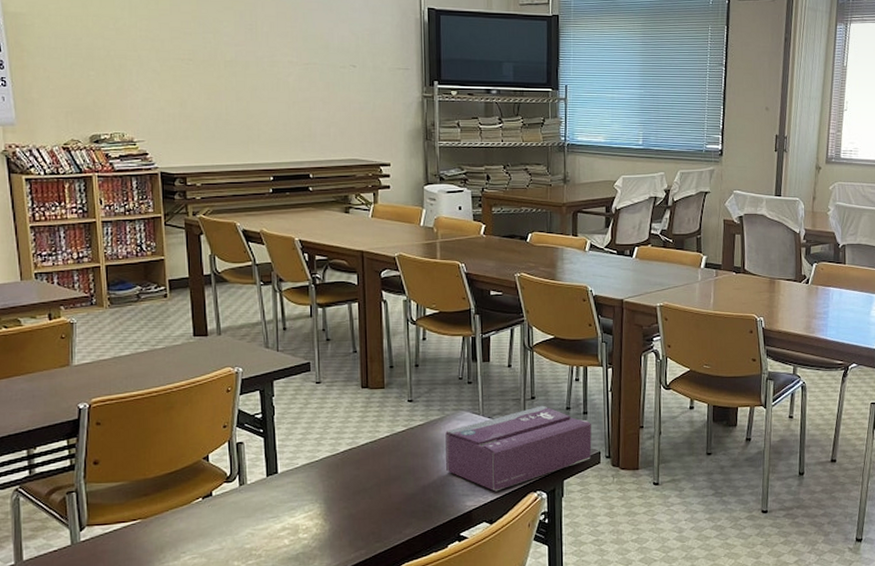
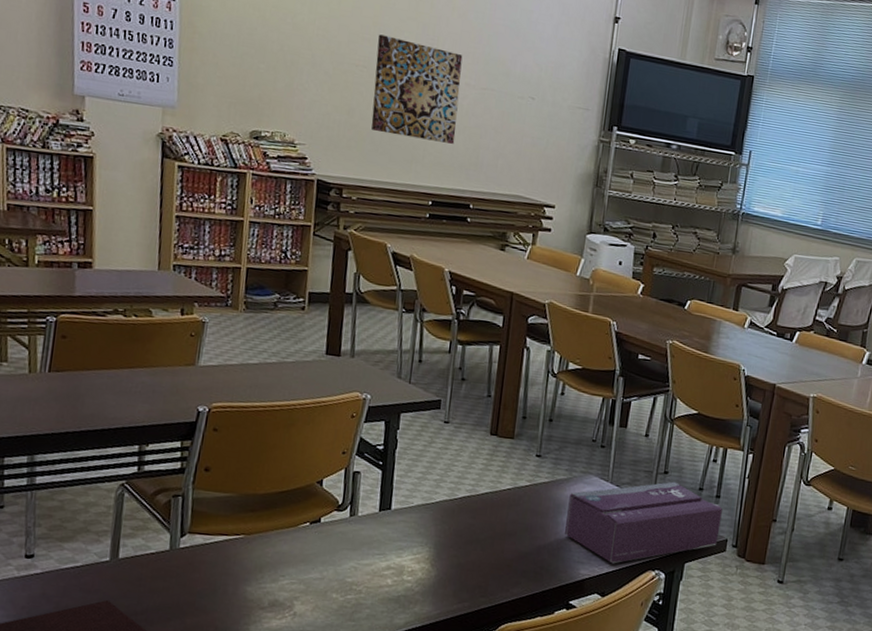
wall art: none [198,27,286,120] -> present [371,34,463,144]

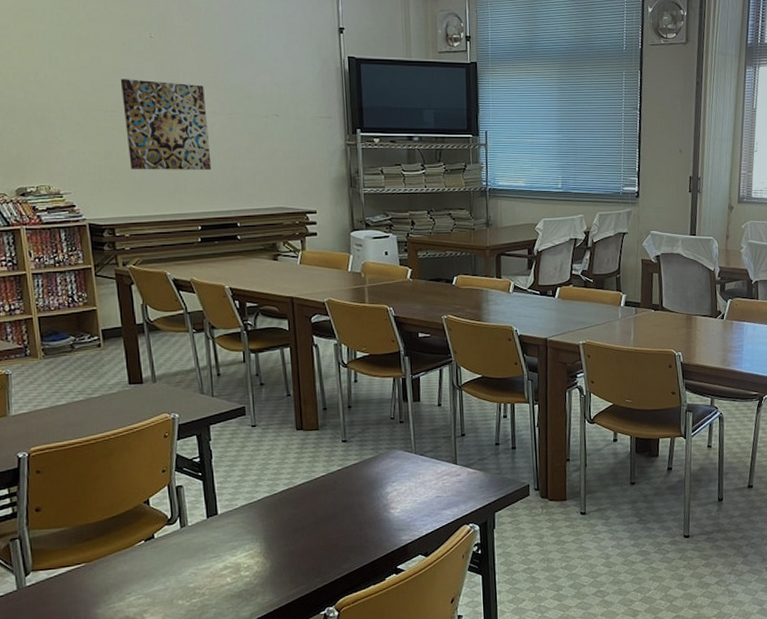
tissue box: present [565,481,723,564] -> none [379,442,521,526]

